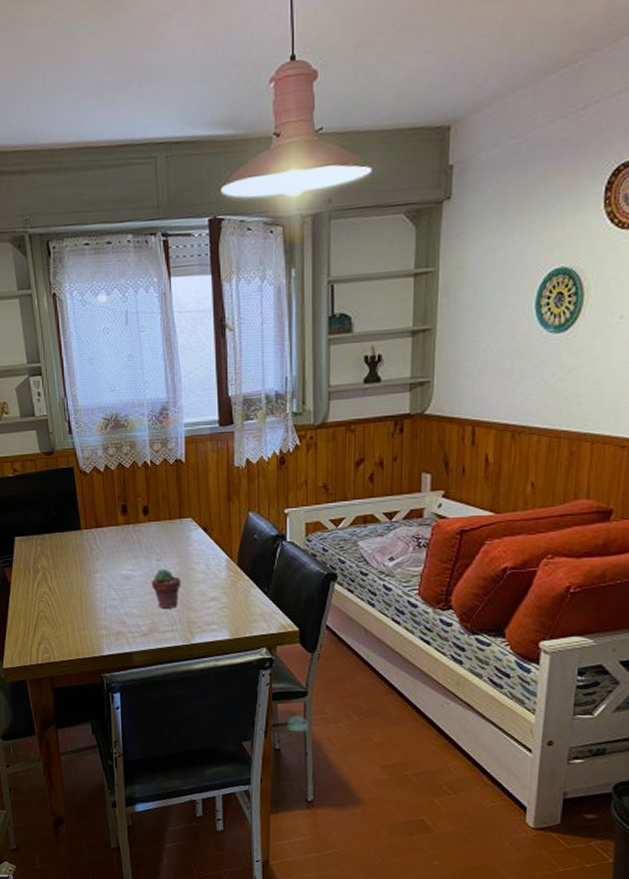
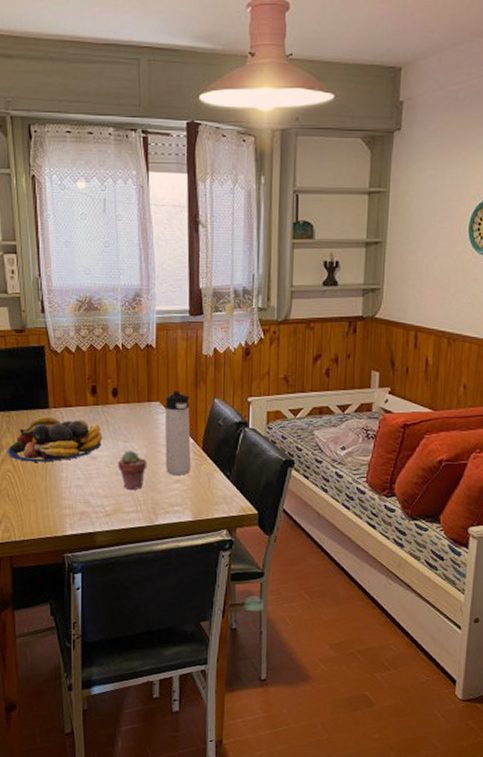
fruit bowl: none [42,538,135,584] -> present [7,416,103,462]
thermos bottle: none [197,505,227,593] -> present [164,391,192,475]

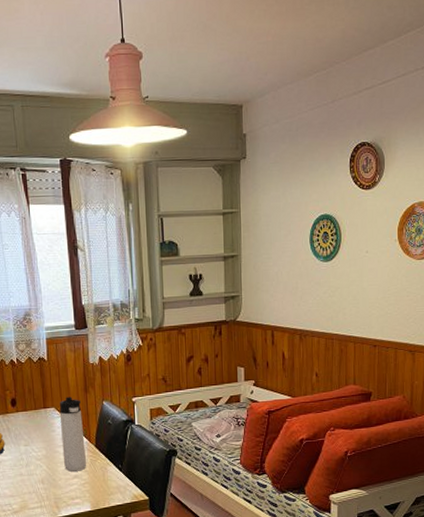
potted succulent: present [117,451,148,491] -> none [20,453,48,489]

